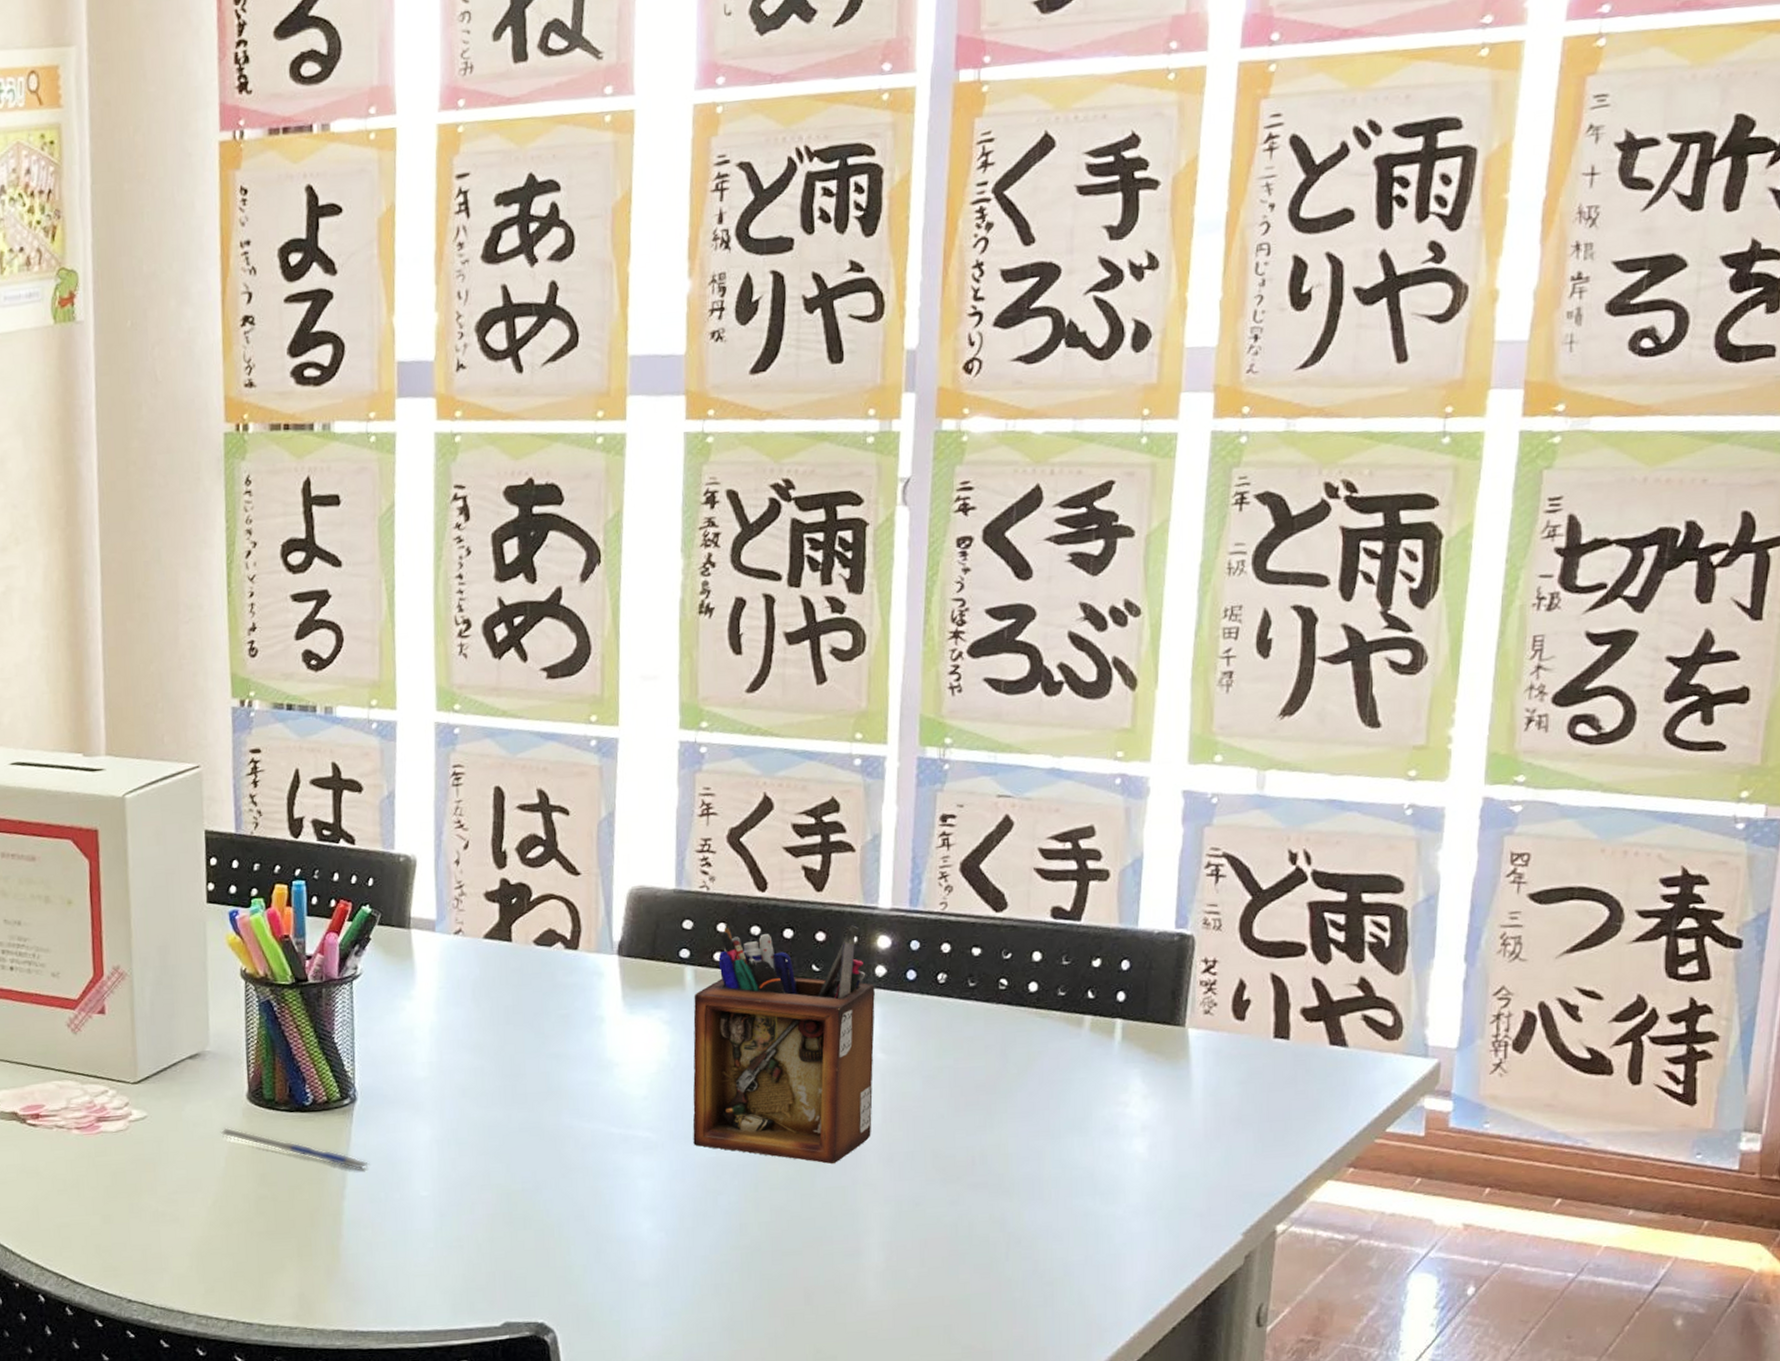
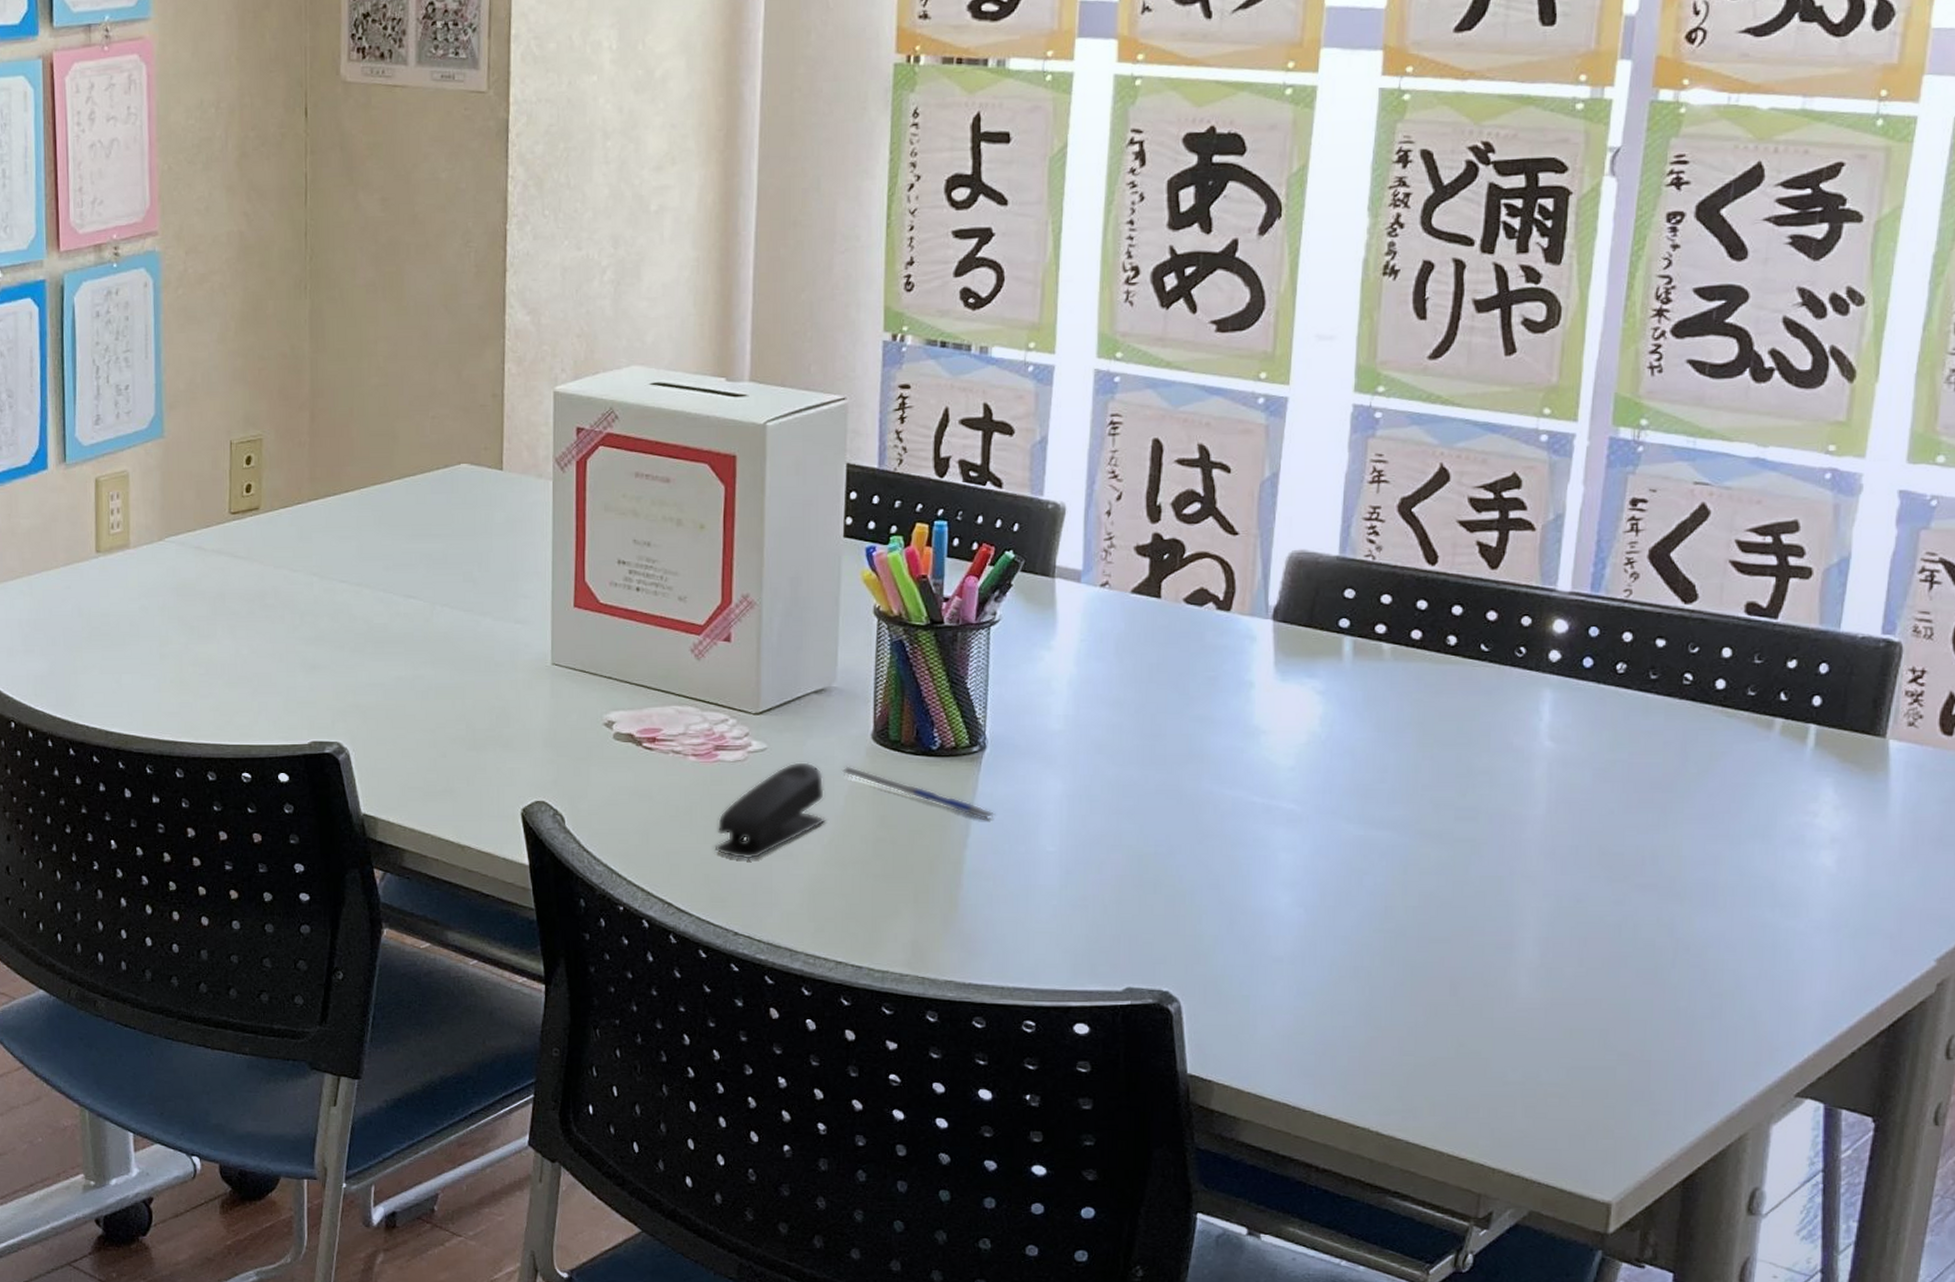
stapler: none [103,1126,208,1227] -> present [714,761,826,859]
desk organizer: present [692,922,875,1164] -> none [1340,594,1547,853]

